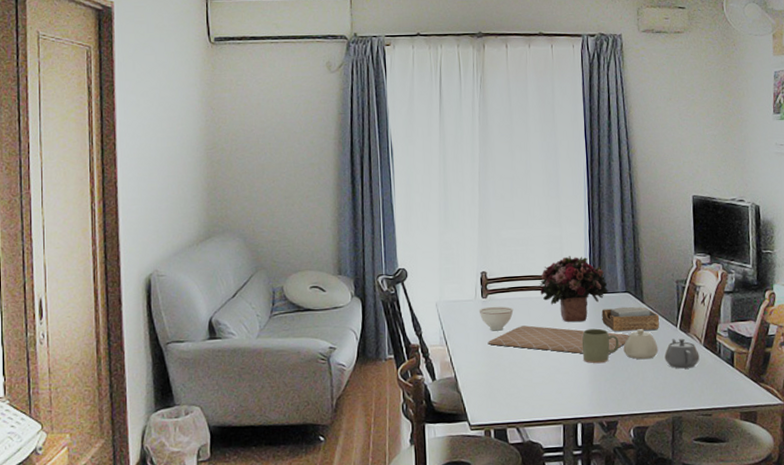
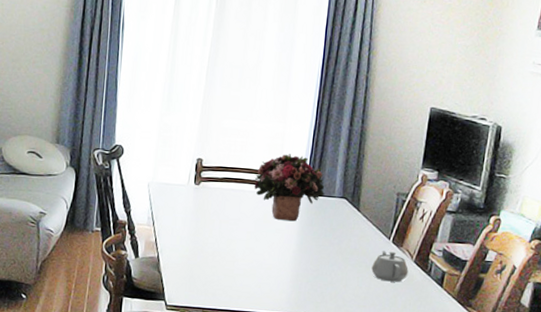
bowl: present [478,306,514,331] -> none [189,193,225,219]
placemat: present [487,325,629,355] -> none [194,217,339,257]
mug: present [581,328,620,363] -> none [287,229,328,264]
napkin holder: present [601,306,660,332] -> none [313,211,374,239]
sugar bowl: present [623,329,659,360] -> none [330,236,367,268]

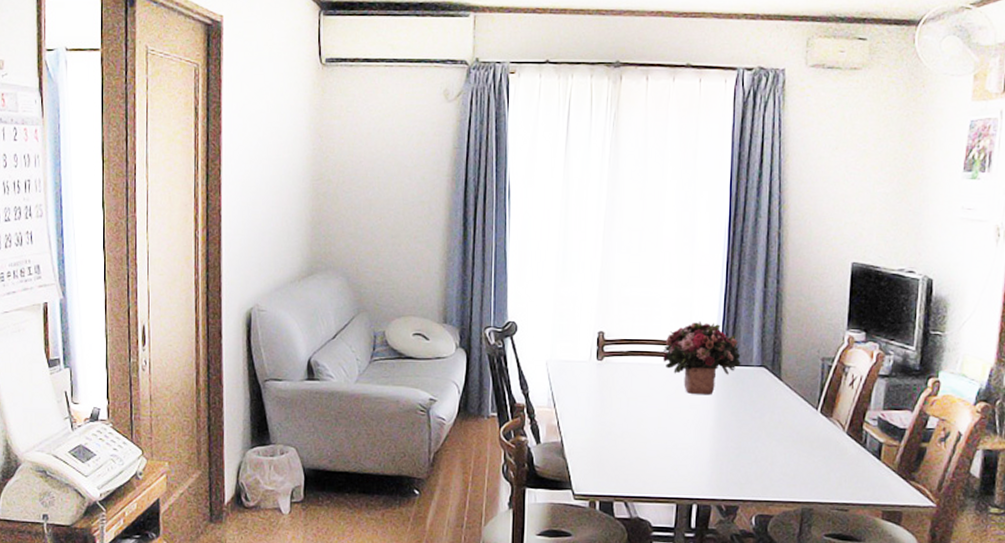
teapot: present [371,251,409,282] -> none [799,423,841,457]

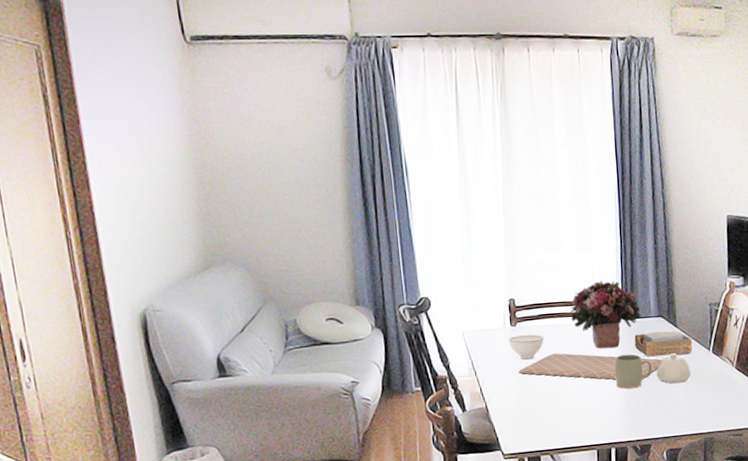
bowl: none [592,370,631,397] -> present [508,334,544,360]
placemat: none [599,394,761,434] -> present [518,353,662,380]
mug: none [705,403,749,441] -> present [614,354,653,389]
napkin holder: none [731,382,798,410] -> present [634,331,693,357]
sugar bowl: none [752,409,793,443] -> present [656,353,691,384]

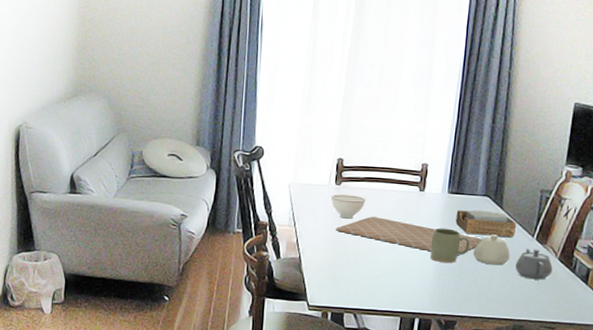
bouquet: present [569,280,641,349] -> none [394,152,467,221]
teapot: none [697,361,732,392] -> present [515,248,553,280]

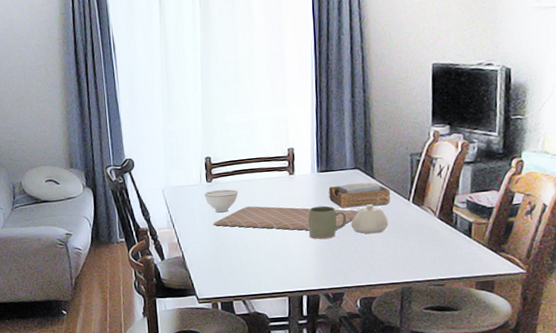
teapot: present [515,248,553,280] -> none [395,211,433,242]

